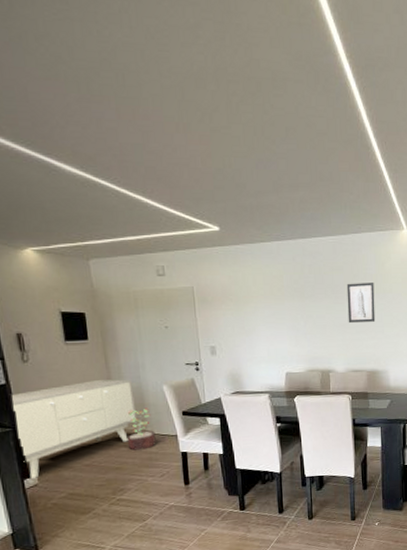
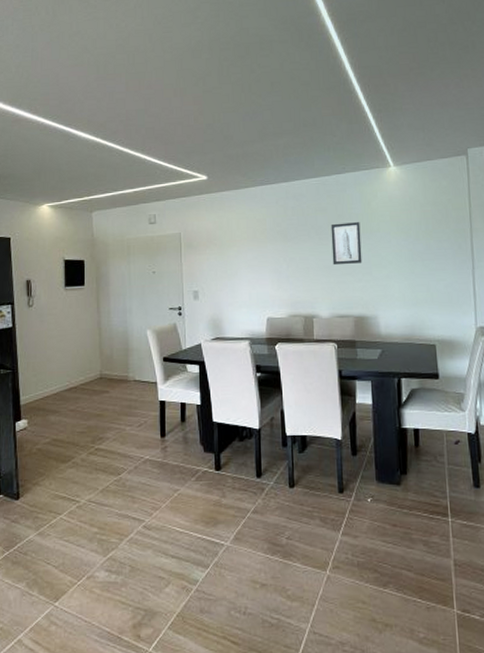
sideboard: present [12,379,137,479] -> none [16,323,121,421]
decorative plant: present [127,408,156,450] -> none [110,353,137,397]

